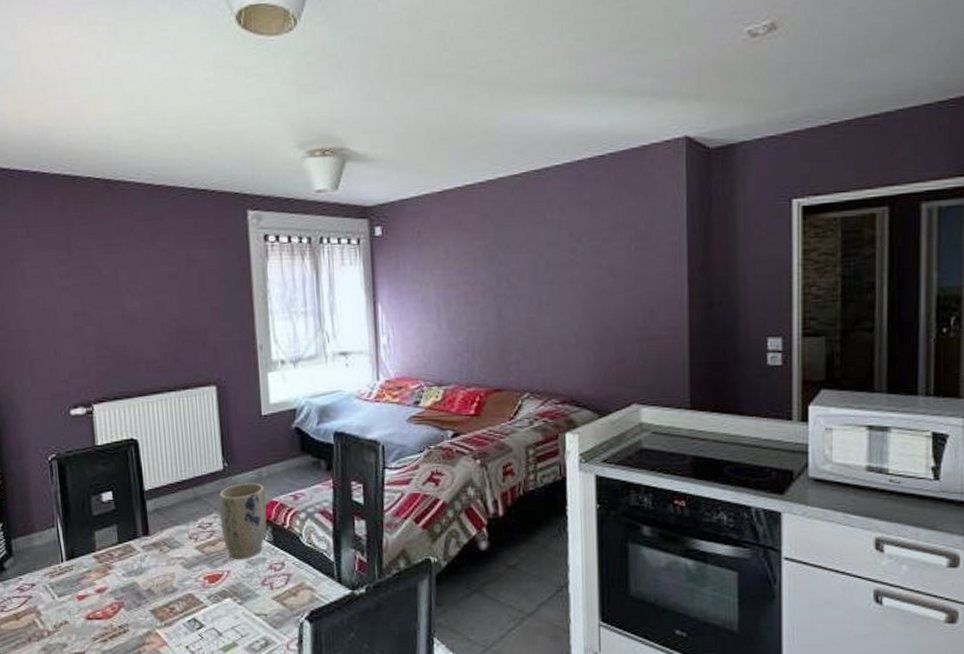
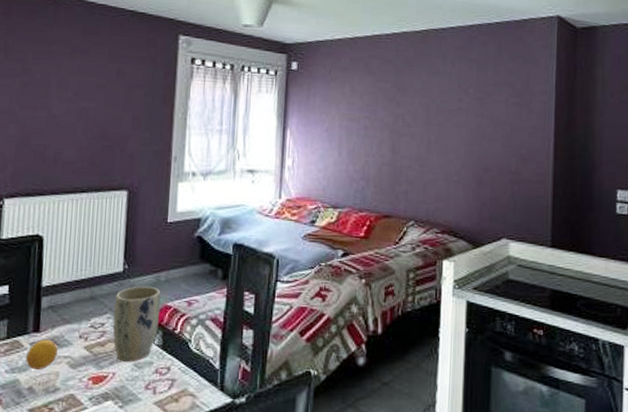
fruit: none [140,542,170,573] -> present [26,339,58,371]

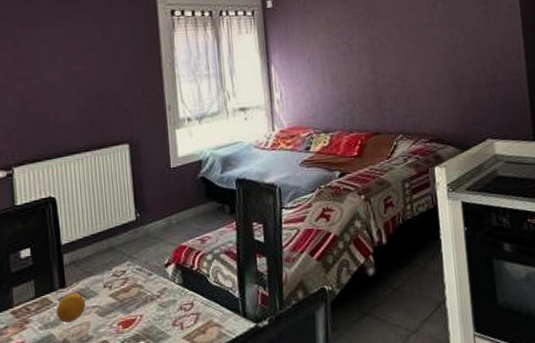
plant pot: present [112,286,161,362] -> none [132,230,177,303]

